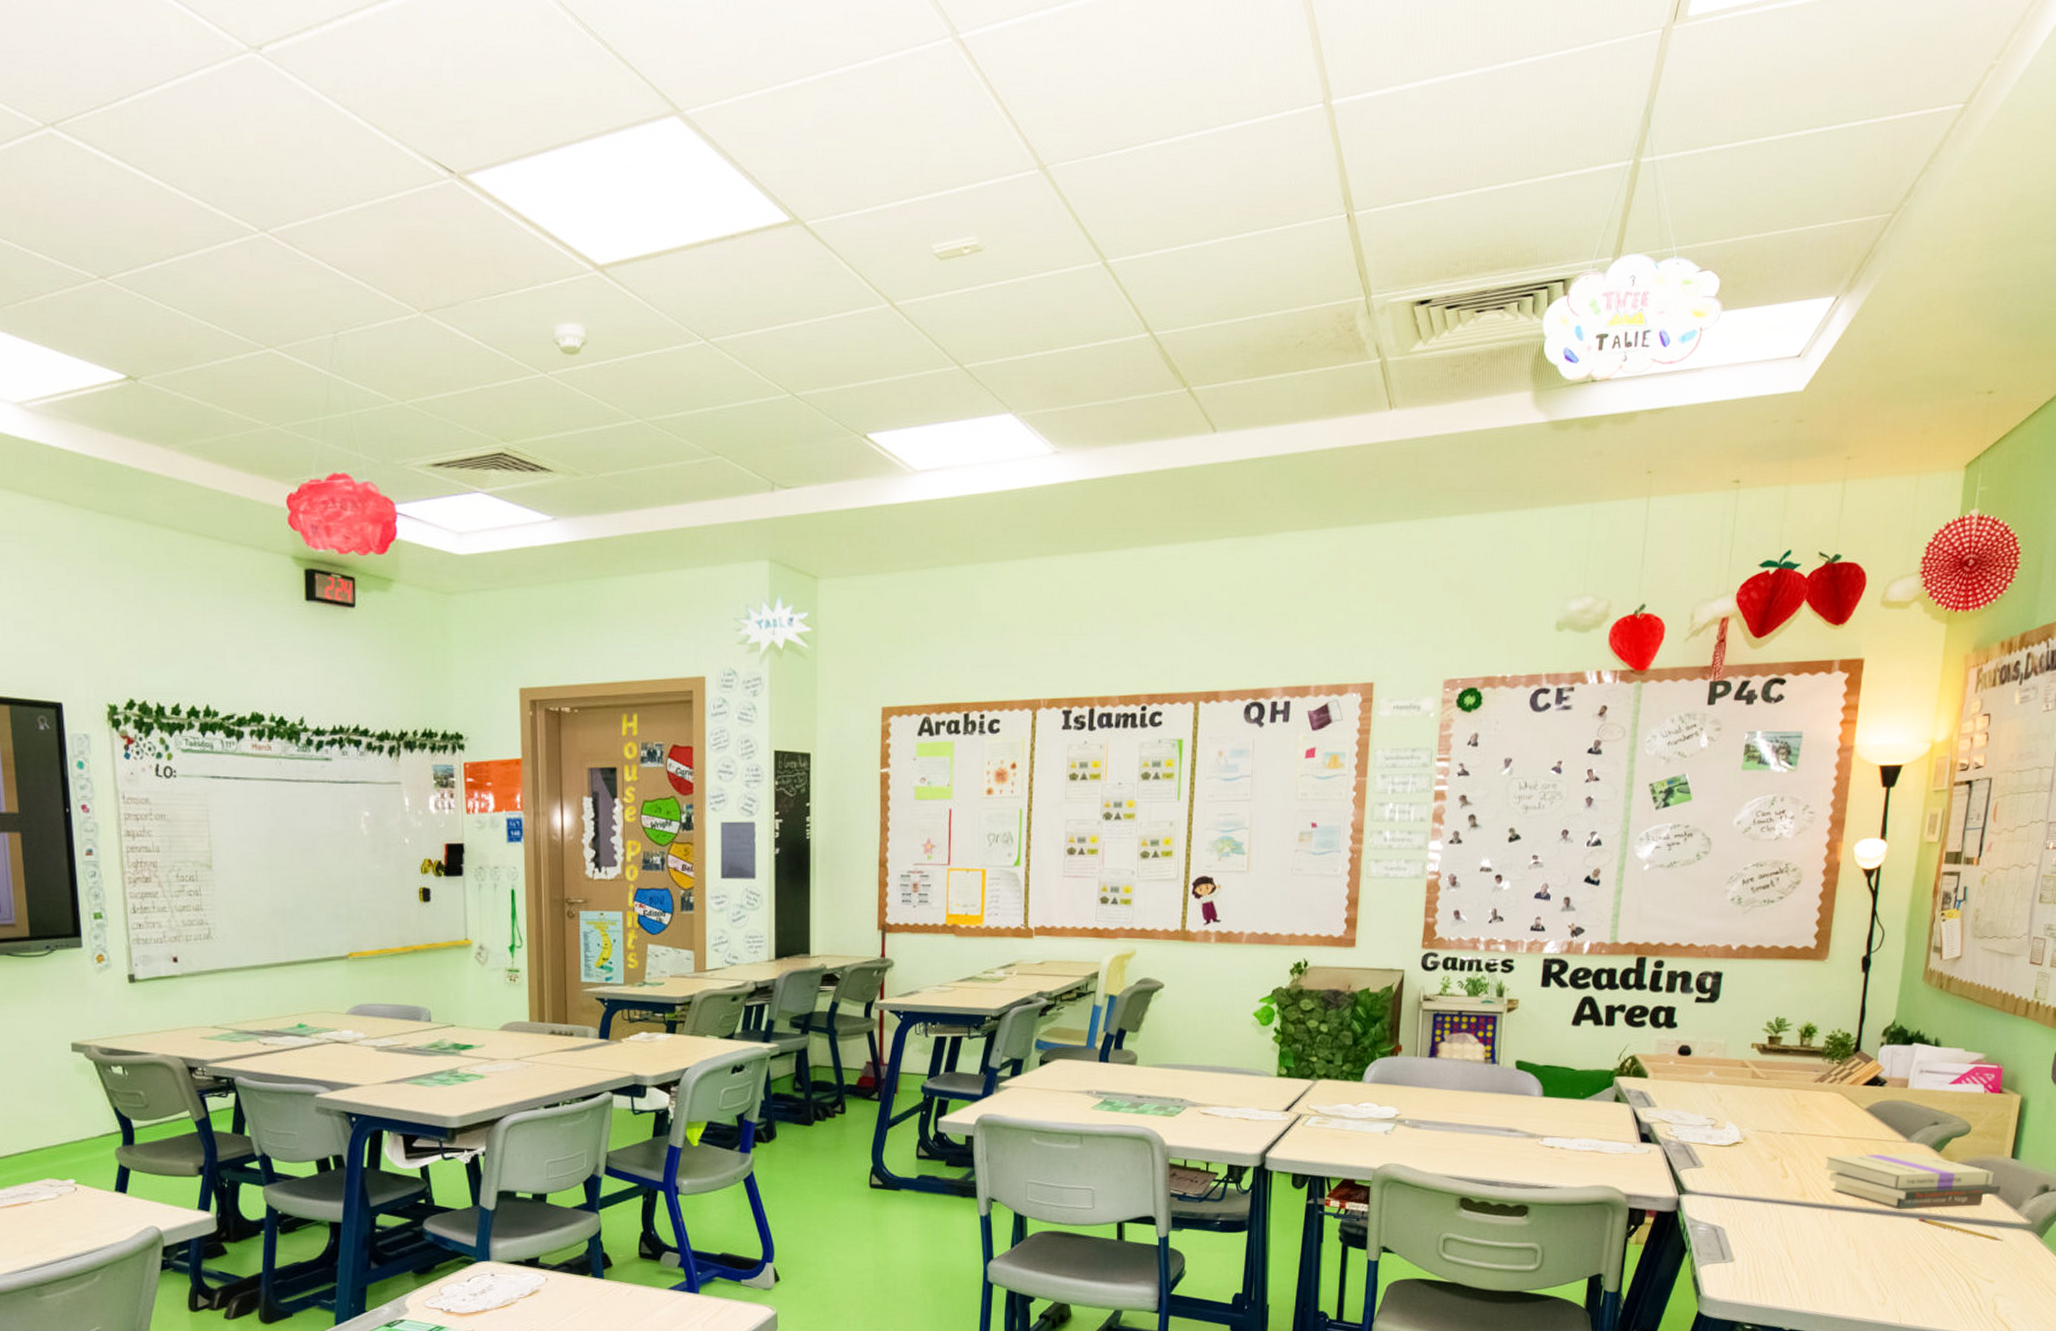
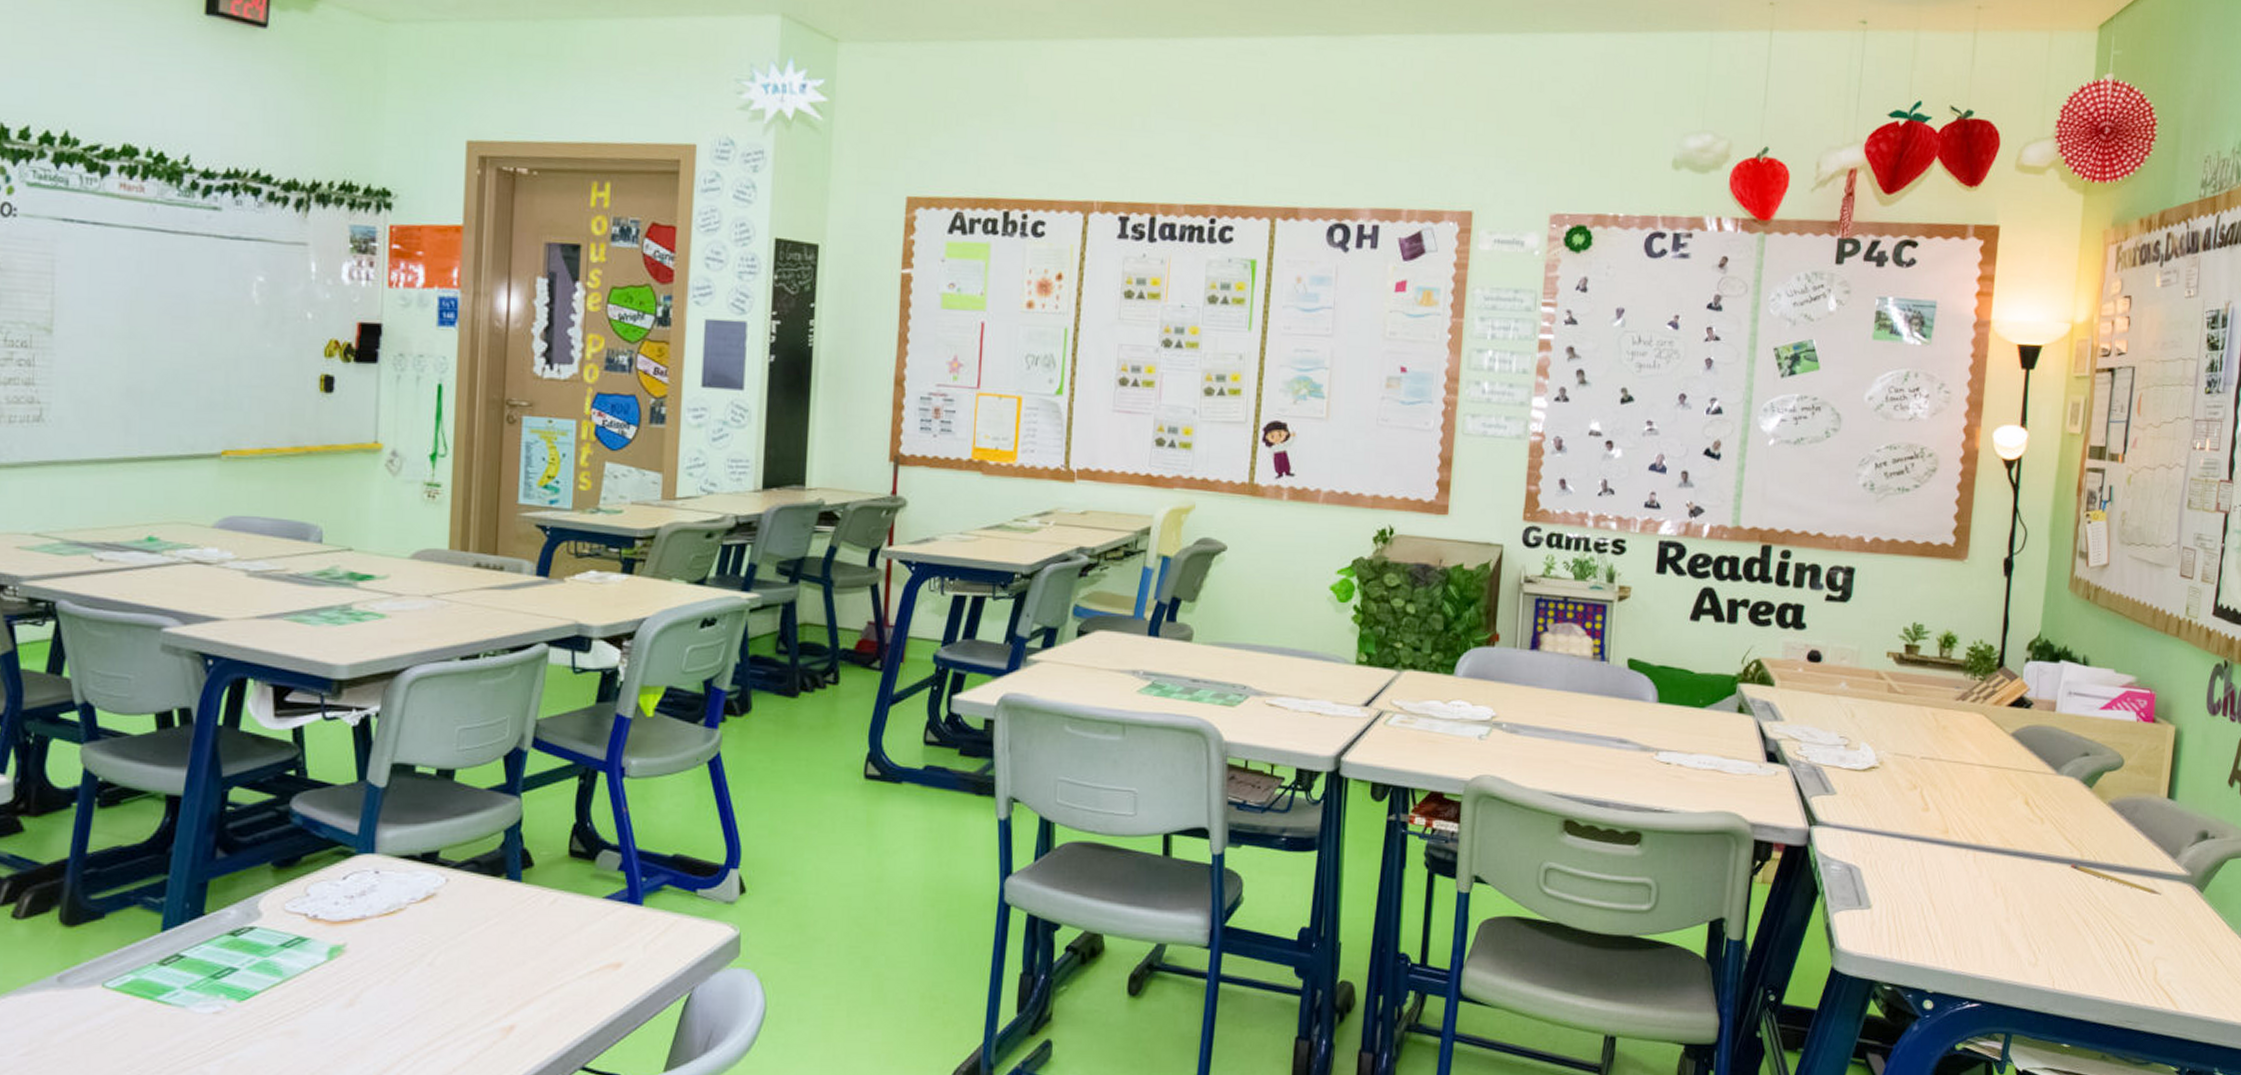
books: present [1824,1152,2001,1209] -> none [1968,787,2157,853]

